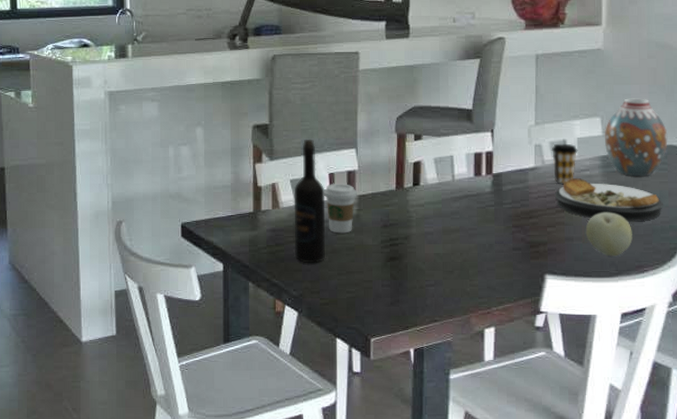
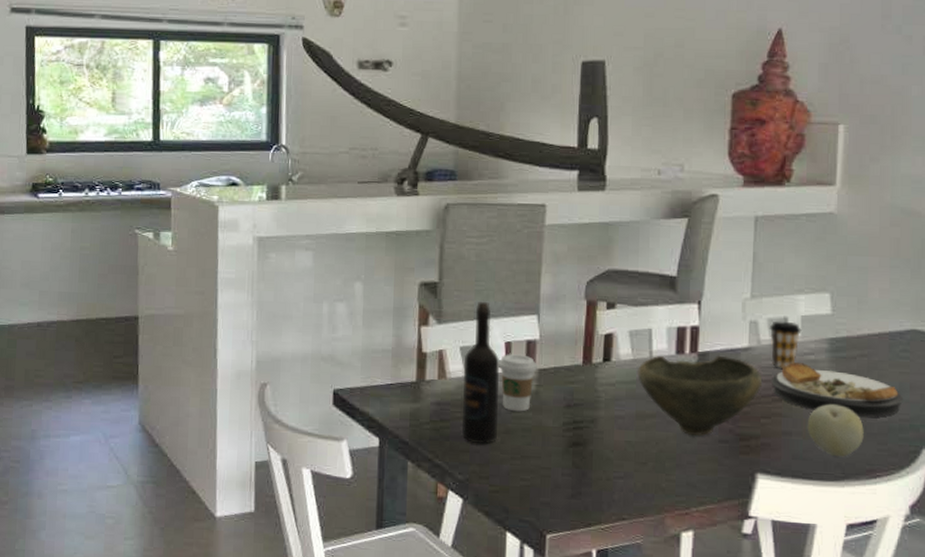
bowl: none [443,175,548,246] -> present [637,355,763,437]
vase: present [604,98,668,177] -> none [833,272,911,365]

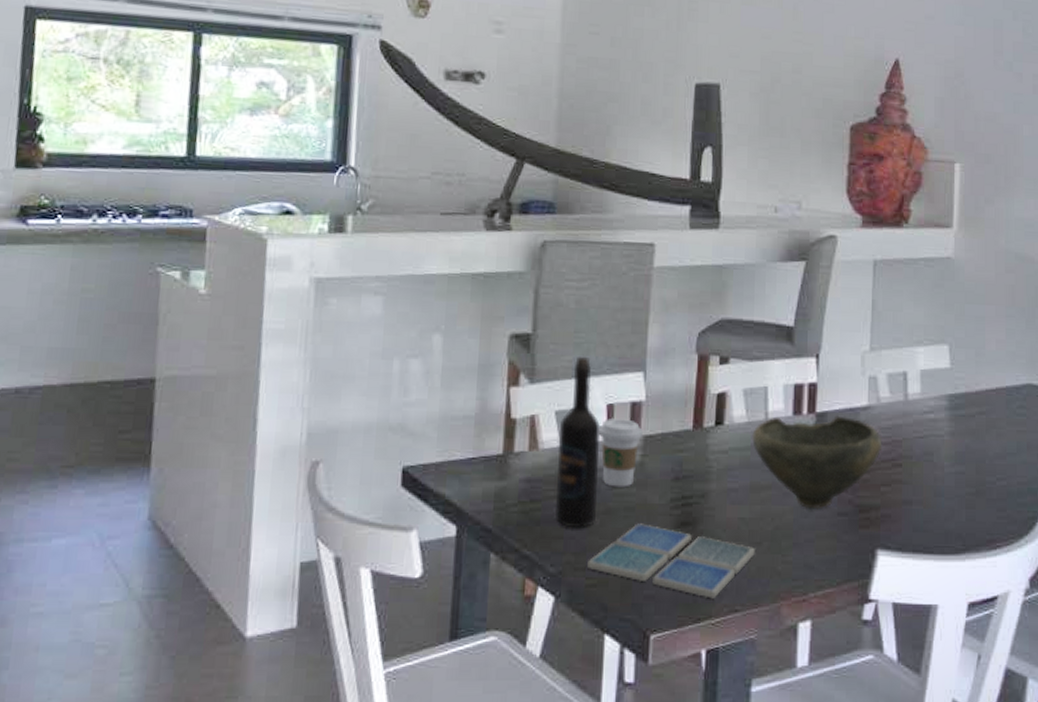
drink coaster: none [490,442,641,508] -> present [587,523,755,599]
coffee cup: present [769,321,802,369] -> none [888,376,921,429]
plate: present [771,362,904,417] -> none [890,422,1022,481]
fruit: present [807,404,864,457] -> none [927,468,983,527]

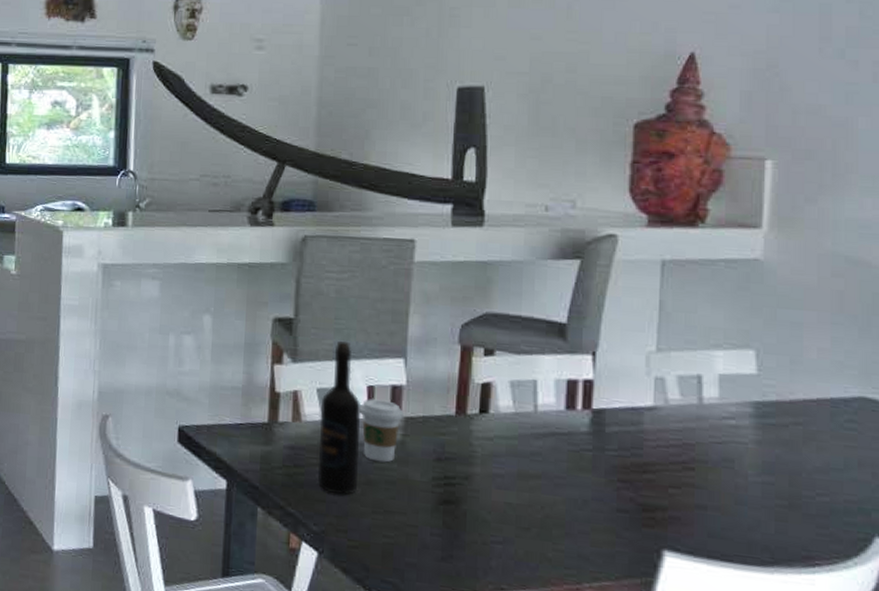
drink coaster: present [587,523,755,599] -> none [349,496,523,575]
bowl: present [752,415,882,510] -> none [520,409,671,504]

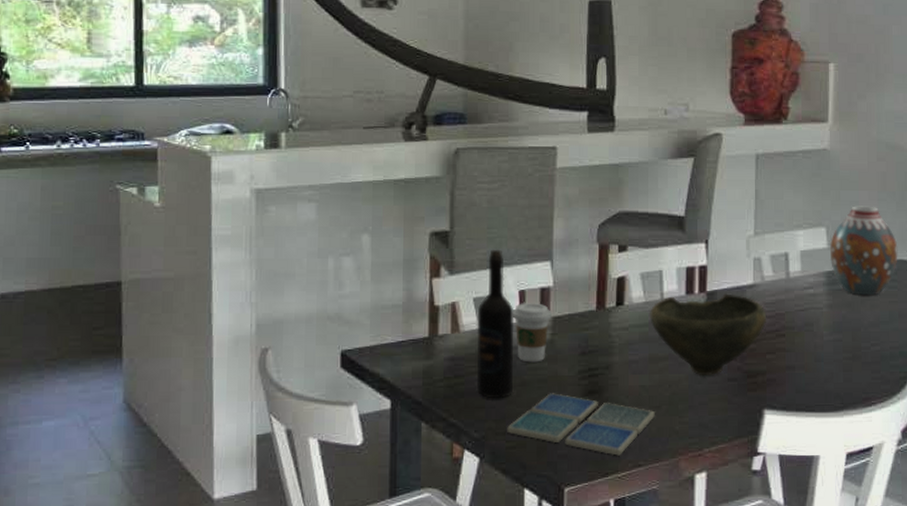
drink coaster: none [349,496,523,575] -> present [507,393,655,456]
bowl: none [520,409,671,504] -> present [650,293,767,376]
vase: none [759,328,859,436] -> present [829,206,898,296]

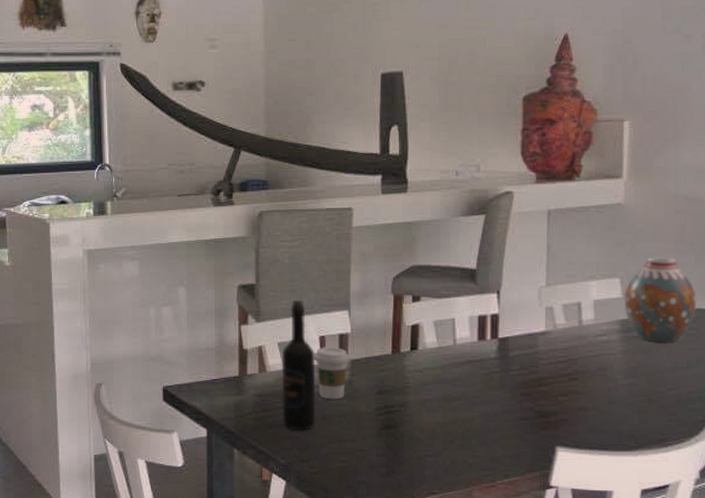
drink coaster: present [507,393,655,456] -> none [310,427,449,484]
bowl: present [650,293,767,376] -> none [443,340,559,415]

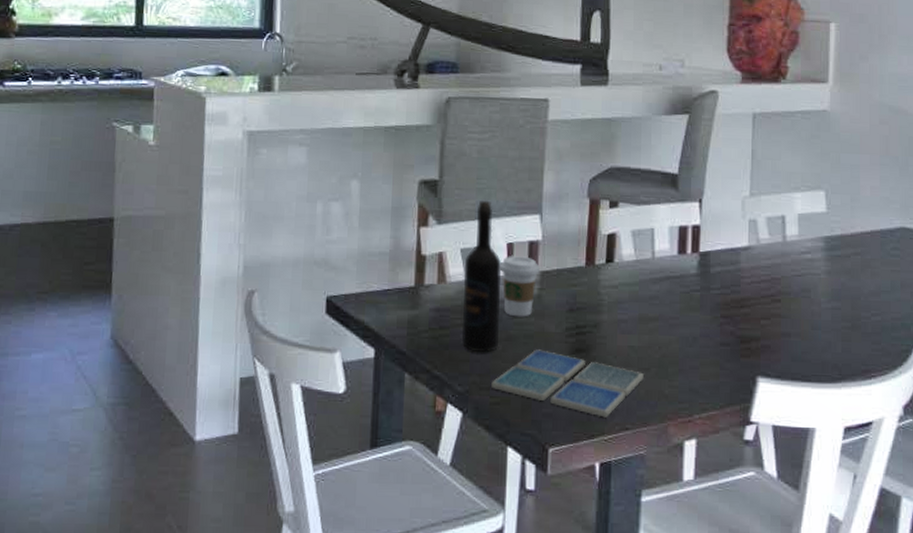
drink coaster: none [310,427,449,484] -> present [491,349,644,418]
vase: present [624,257,697,343] -> none [828,169,901,264]

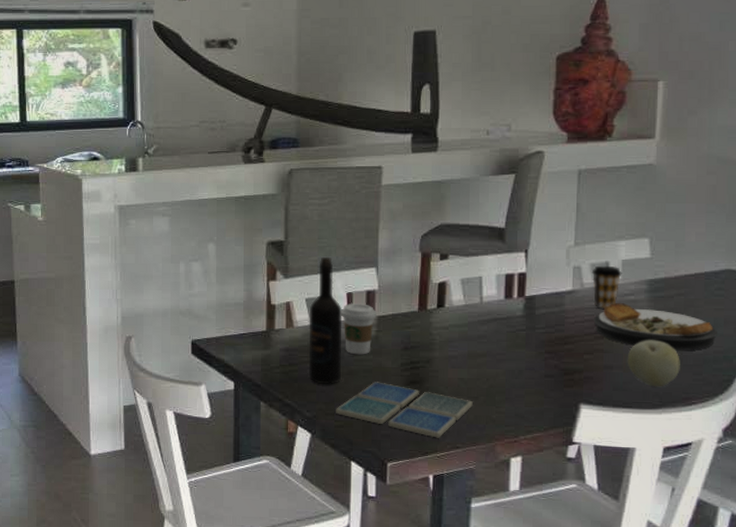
coffee cup: none [767,219,798,268] -> present [591,265,622,309]
plate: none [770,262,896,316] -> present [593,303,719,350]
fruit: none [805,304,859,358] -> present [627,340,680,387]

